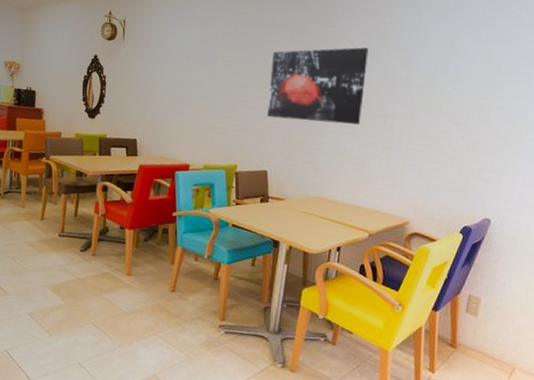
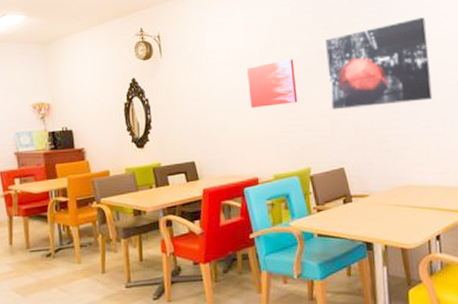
wall art: none [194,63,241,105] -> present [246,59,298,108]

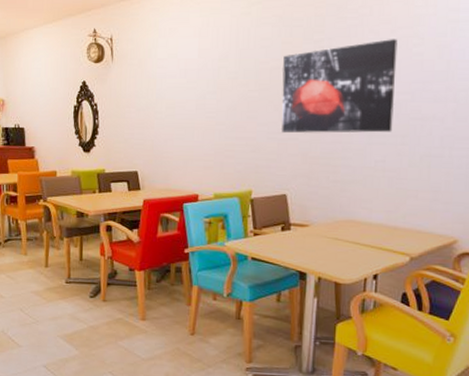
wall art: present [246,59,298,108] -> none [197,74,247,123]

